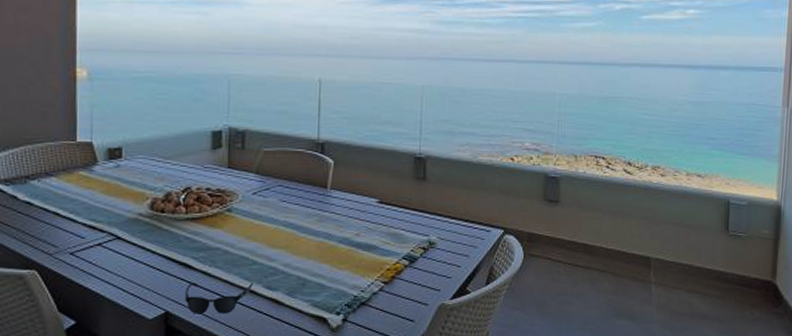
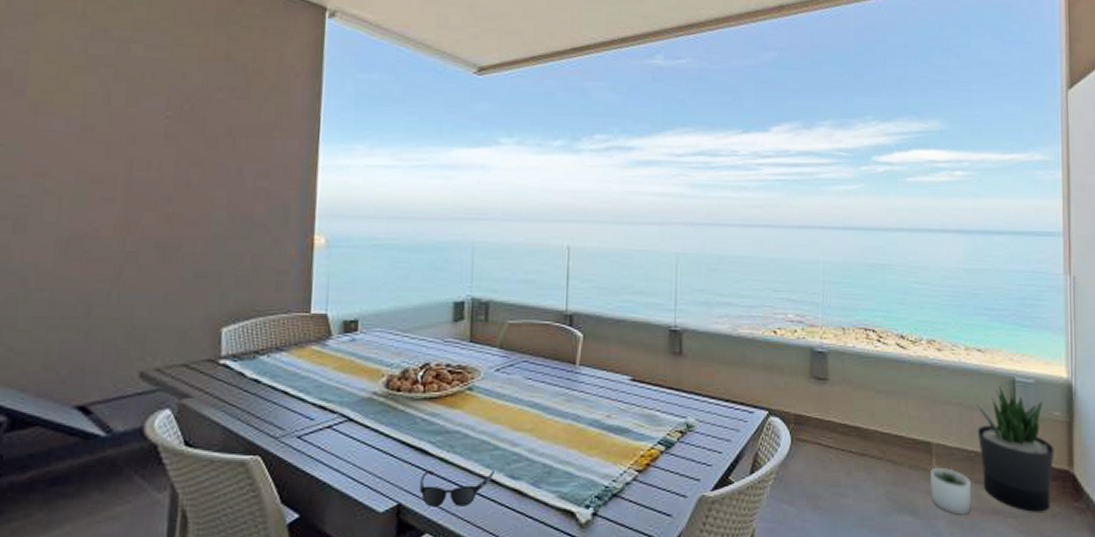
planter: none [646,279,683,320] -> present [929,468,971,515]
planter: none [692,208,760,317] -> present [977,386,1055,512]

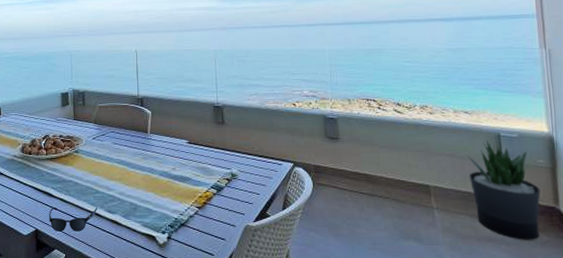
planter: present [929,468,971,515] -> none [430,205,468,242]

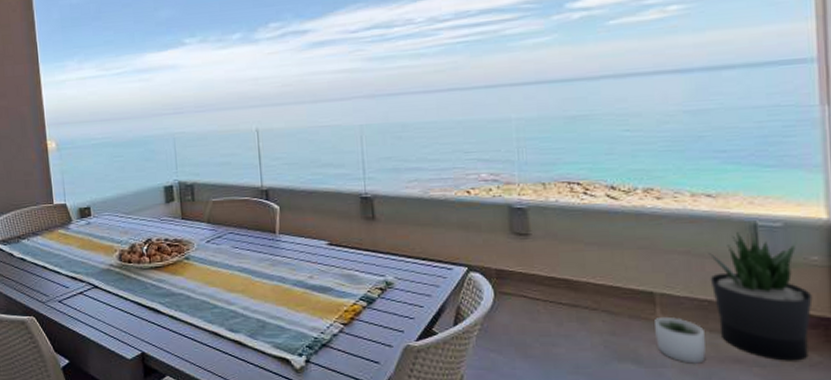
sunglasses: present [49,207,97,232] -> none [157,325,216,355]
planter: none [430,205,468,242] -> present [654,317,706,364]

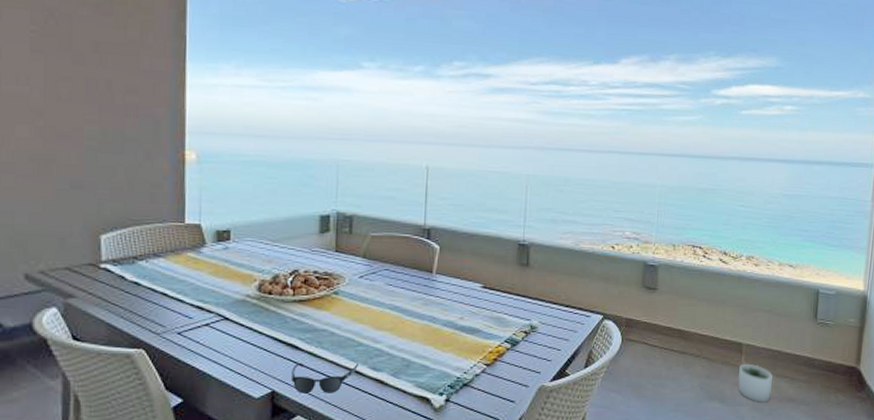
sunglasses: none [157,325,216,355] -> present [291,363,358,394]
planter: present [708,232,813,361] -> none [782,297,846,400]

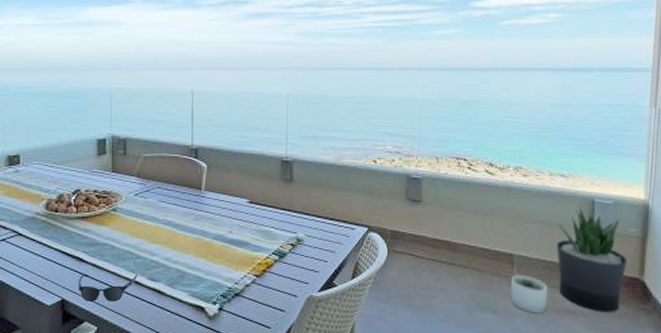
planter: none [782,297,846,400] -> present [556,207,627,312]

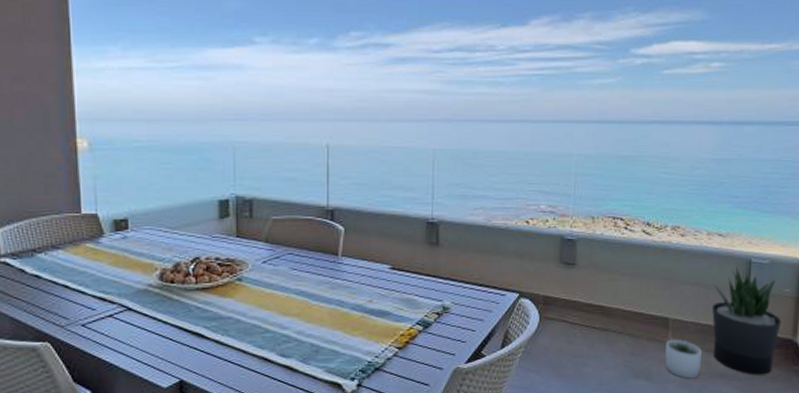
sunglasses: present [78,274,137,302] -> none [199,350,266,382]

